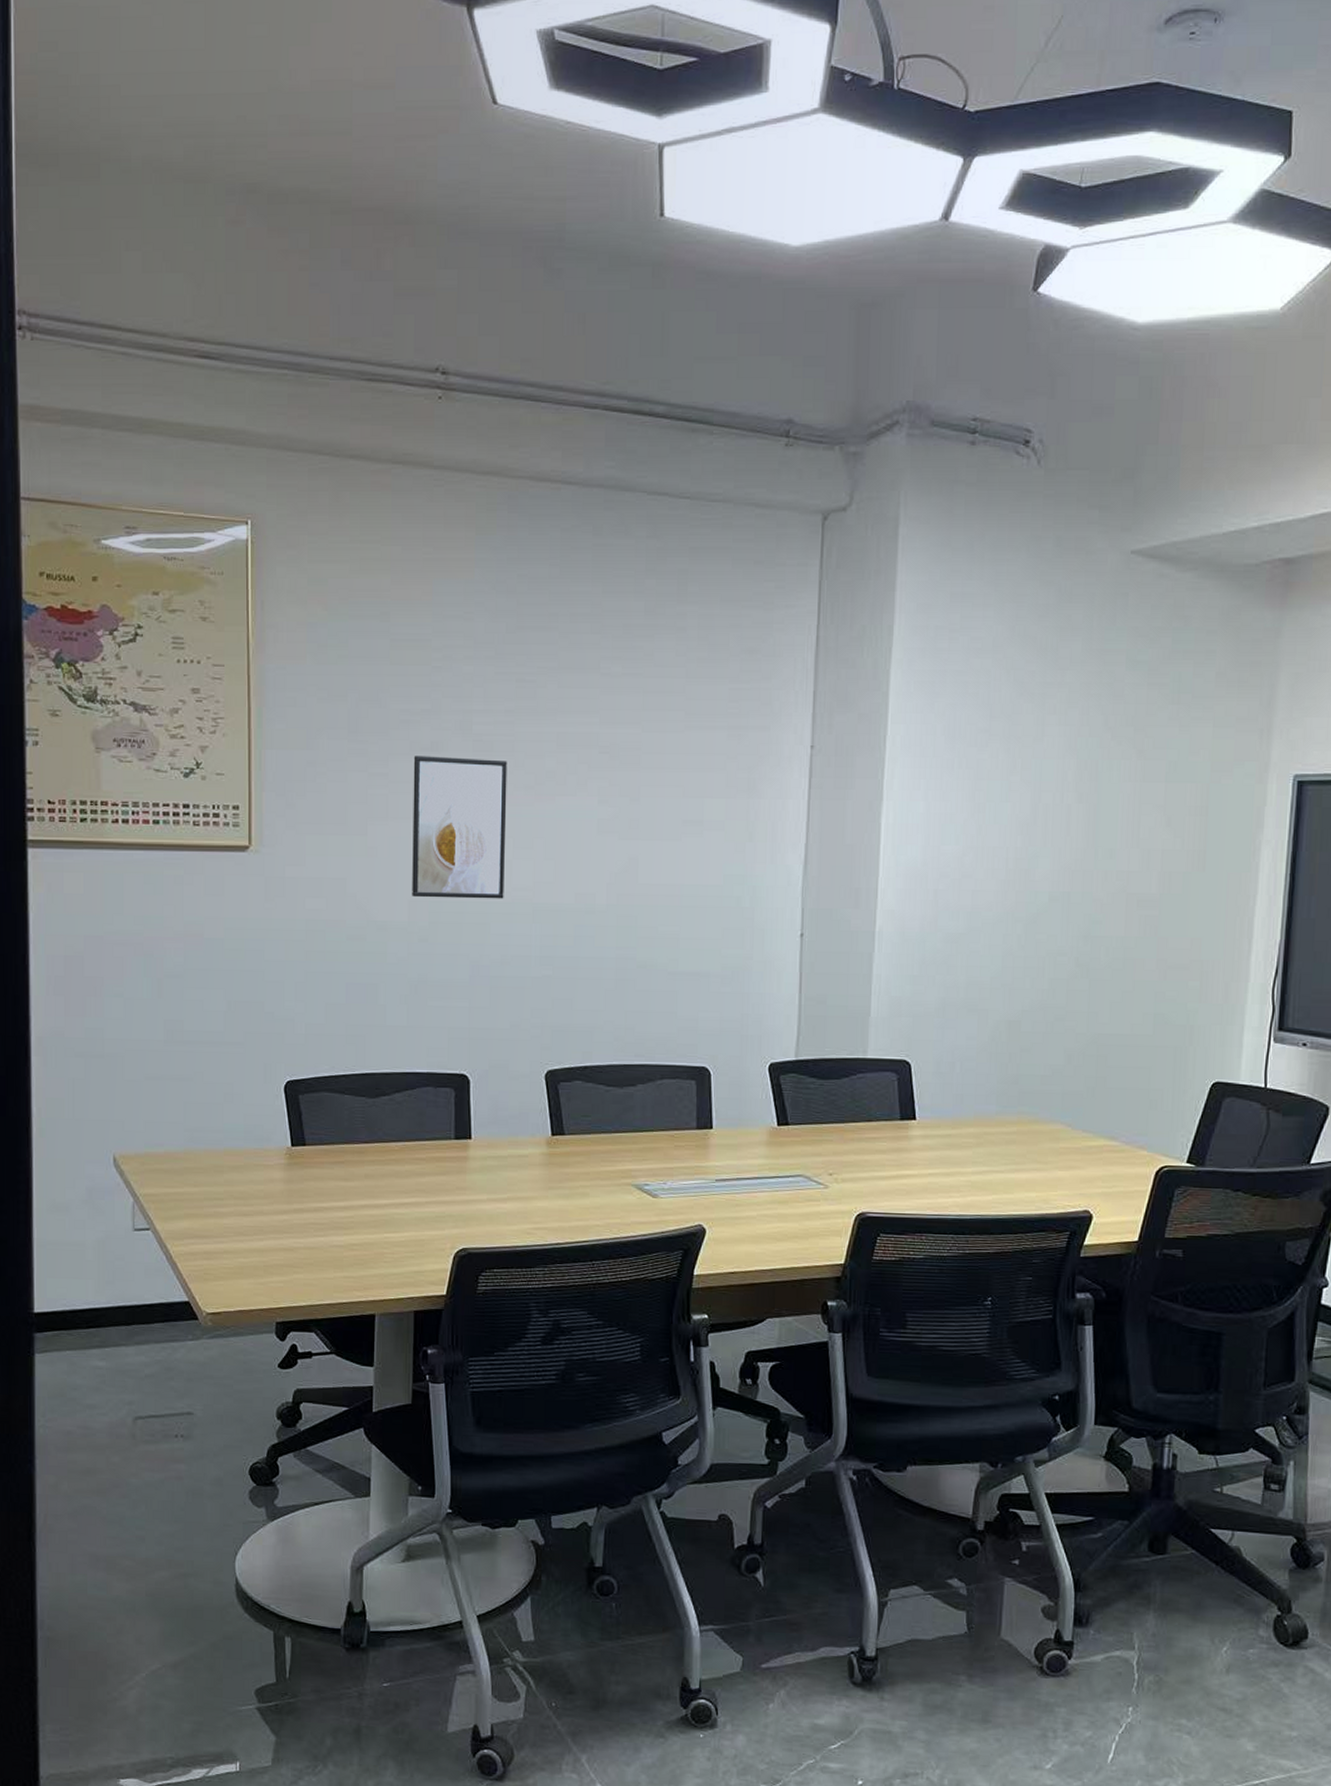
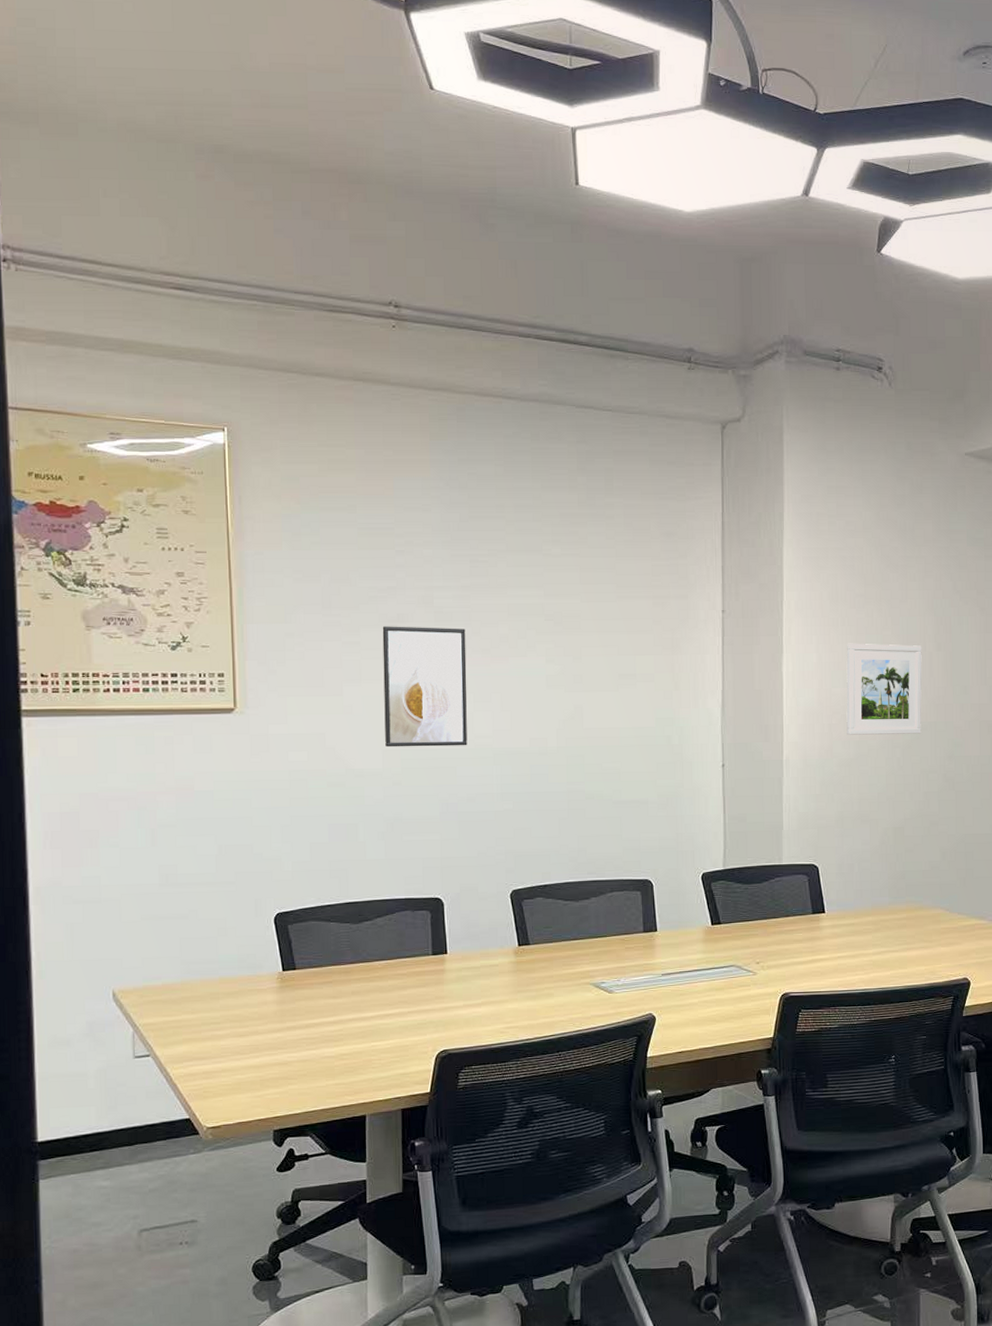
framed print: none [956,790,1058,906] -> present [846,643,922,735]

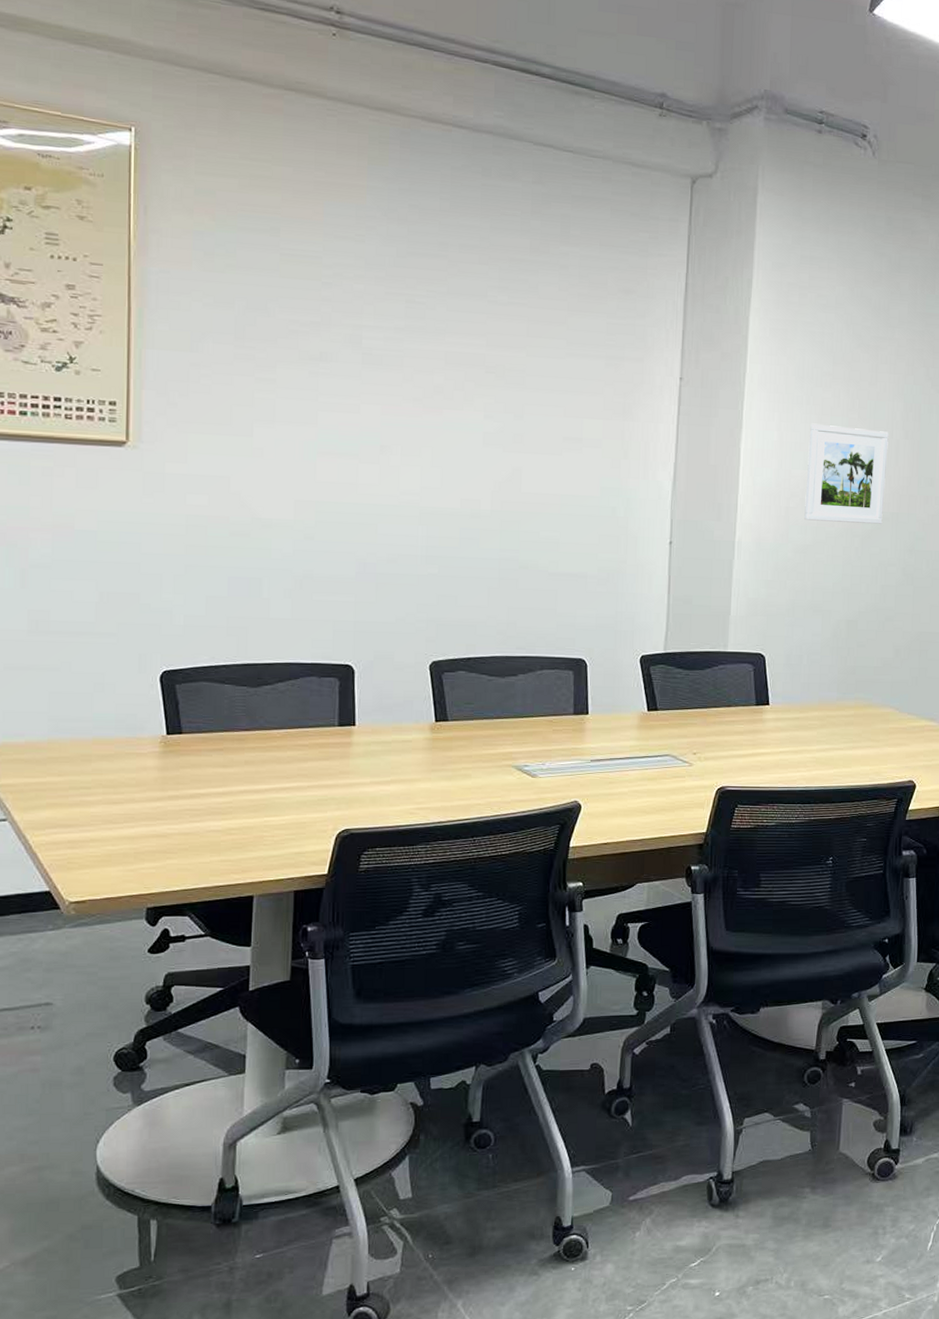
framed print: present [382,626,467,748] -> none [298,364,396,502]

